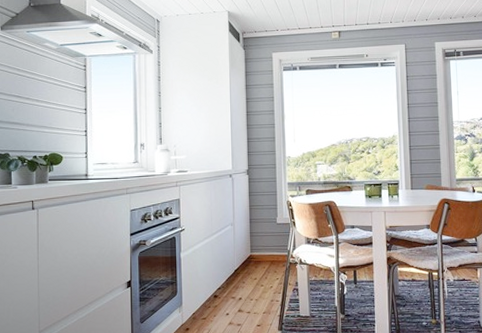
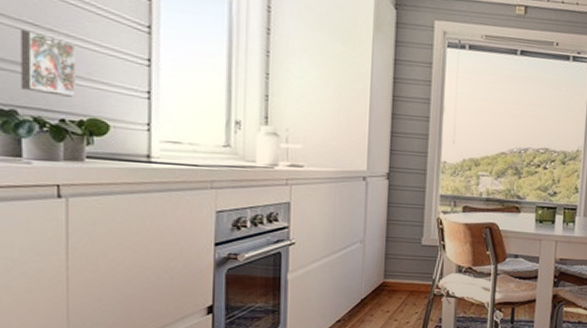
decorative tile: none [11,101,42,141] -> present [20,29,75,97]

